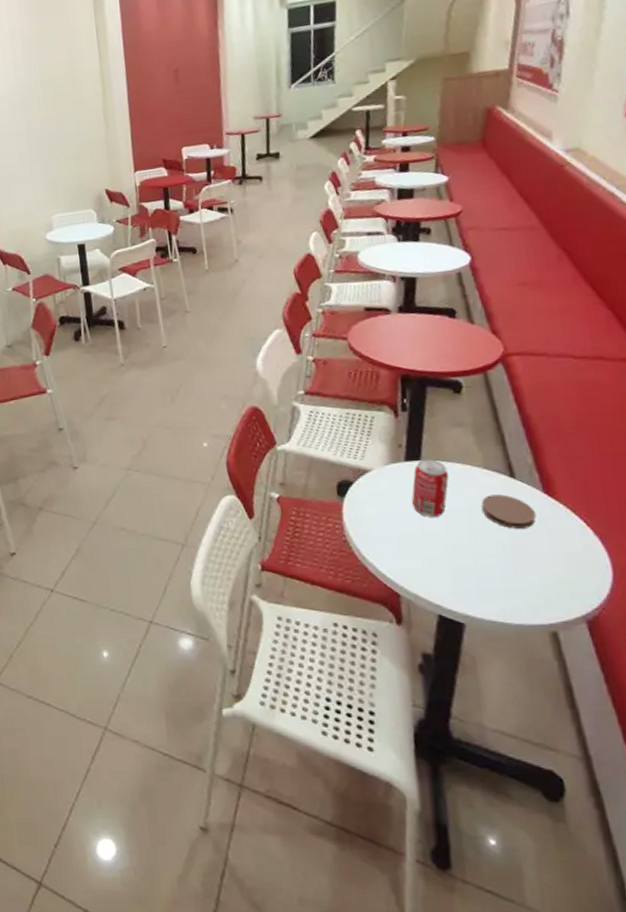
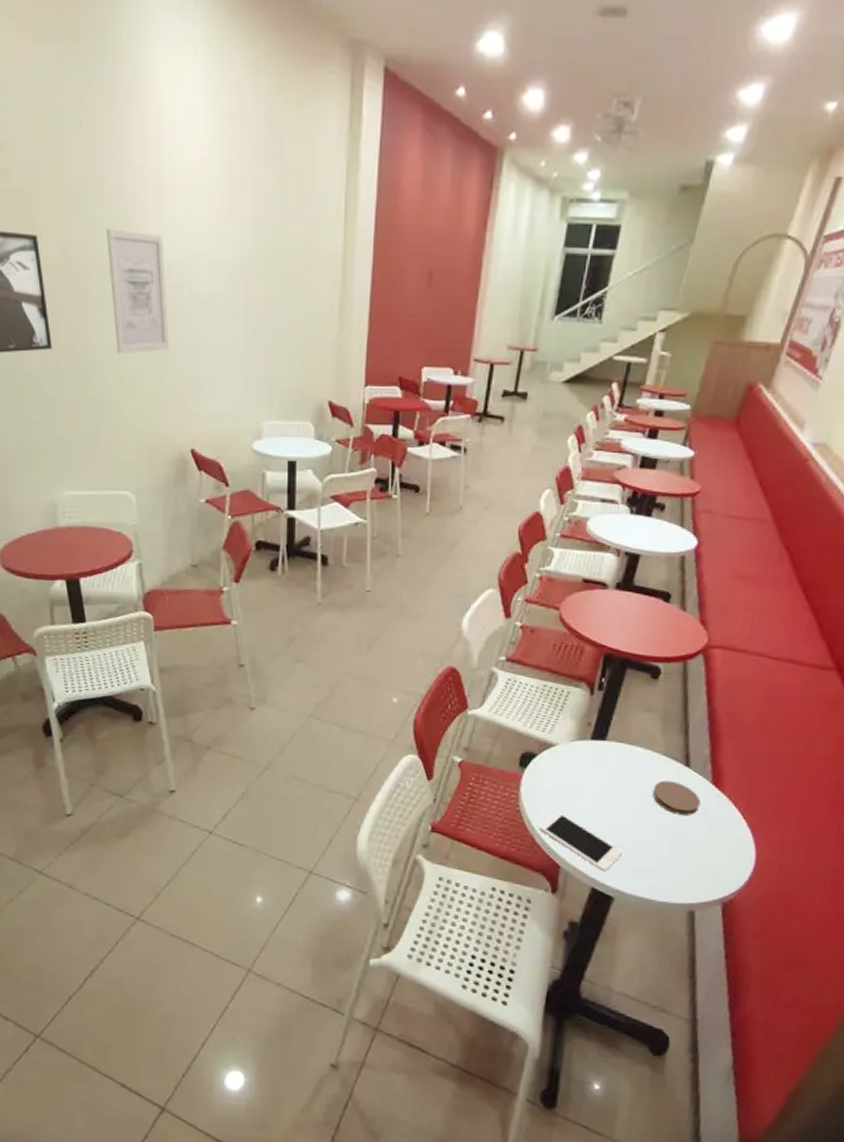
cell phone: none [370,538,464,597] -> present [539,811,623,872]
beverage can: present [411,458,449,517] -> none [589,739,630,796]

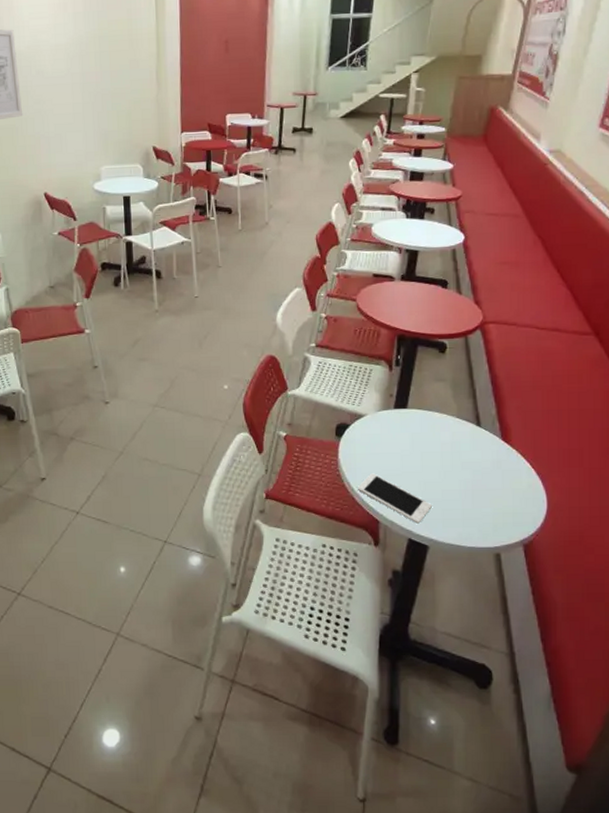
coaster: present [652,781,701,815] -> none [452,440,494,469]

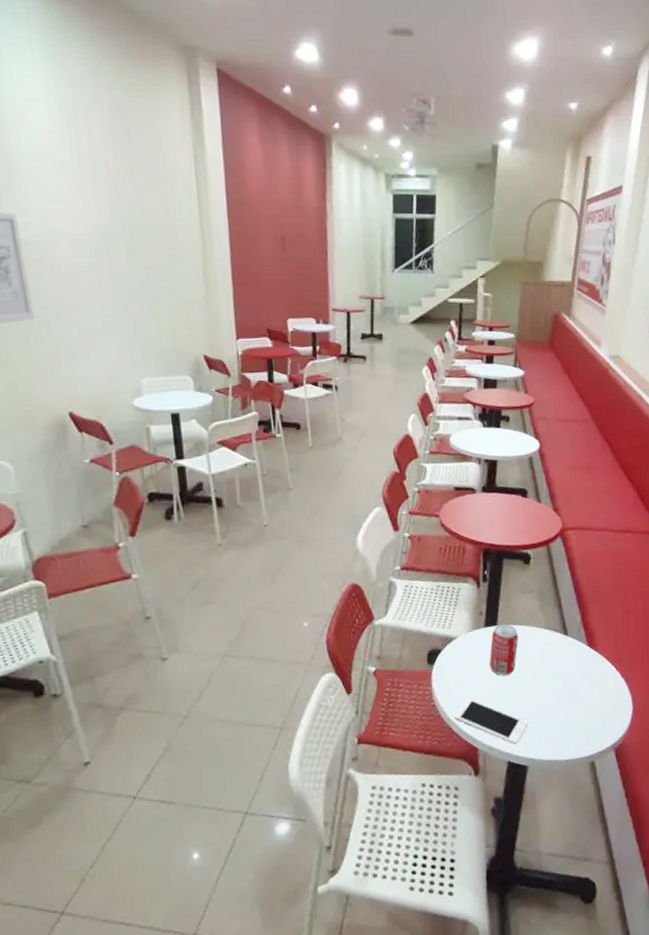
beverage can: none [397,407,429,457] -> present [489,623,519,676]

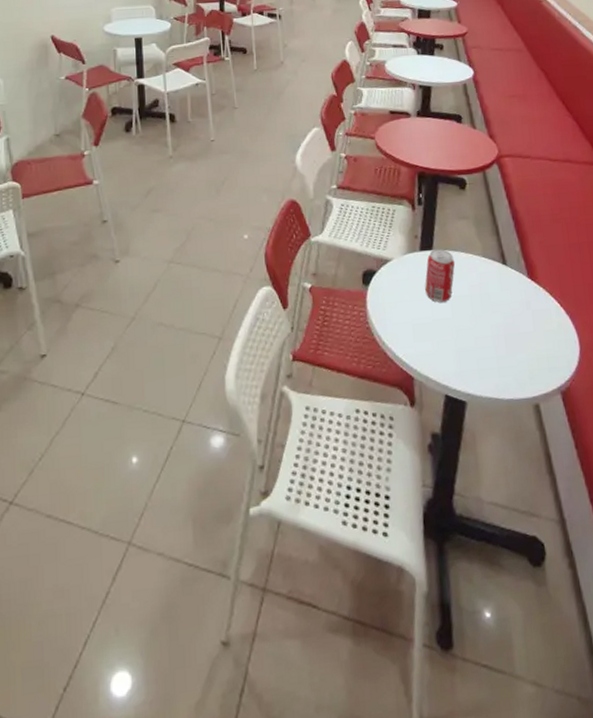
cell phone: present [454,698,528,745] -> none [389,323,466,377]

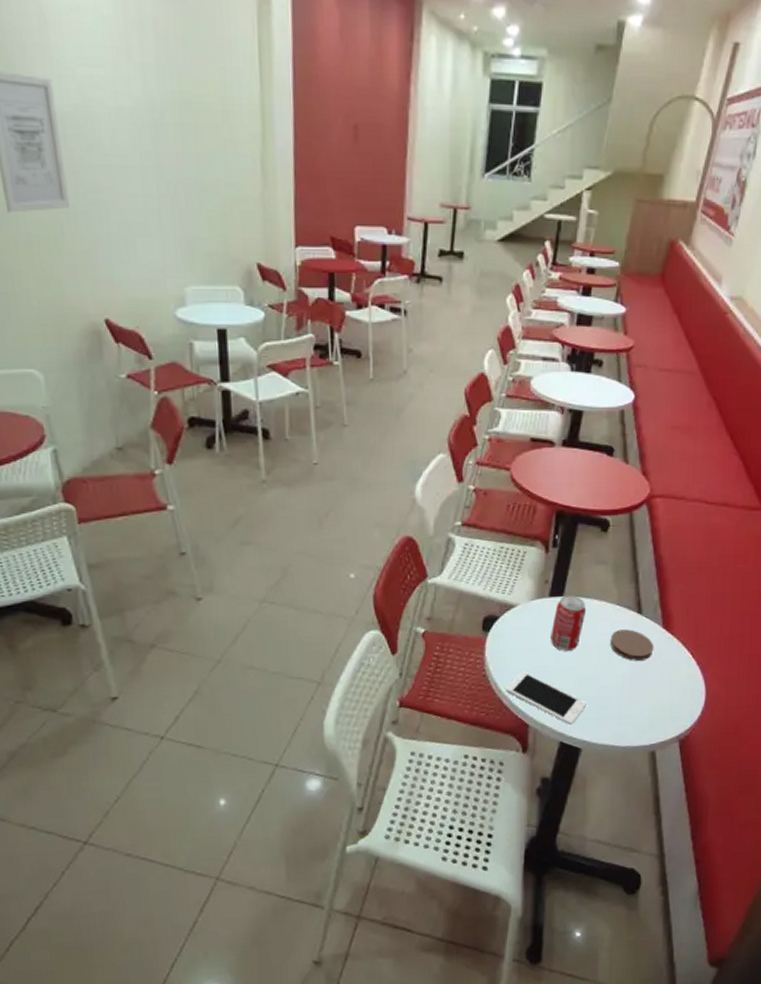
cell phone: none [389,323,466,377] -> present [506,671,586,725]
coaster: none [480,280,523,311] -> present [610,629,654,661]

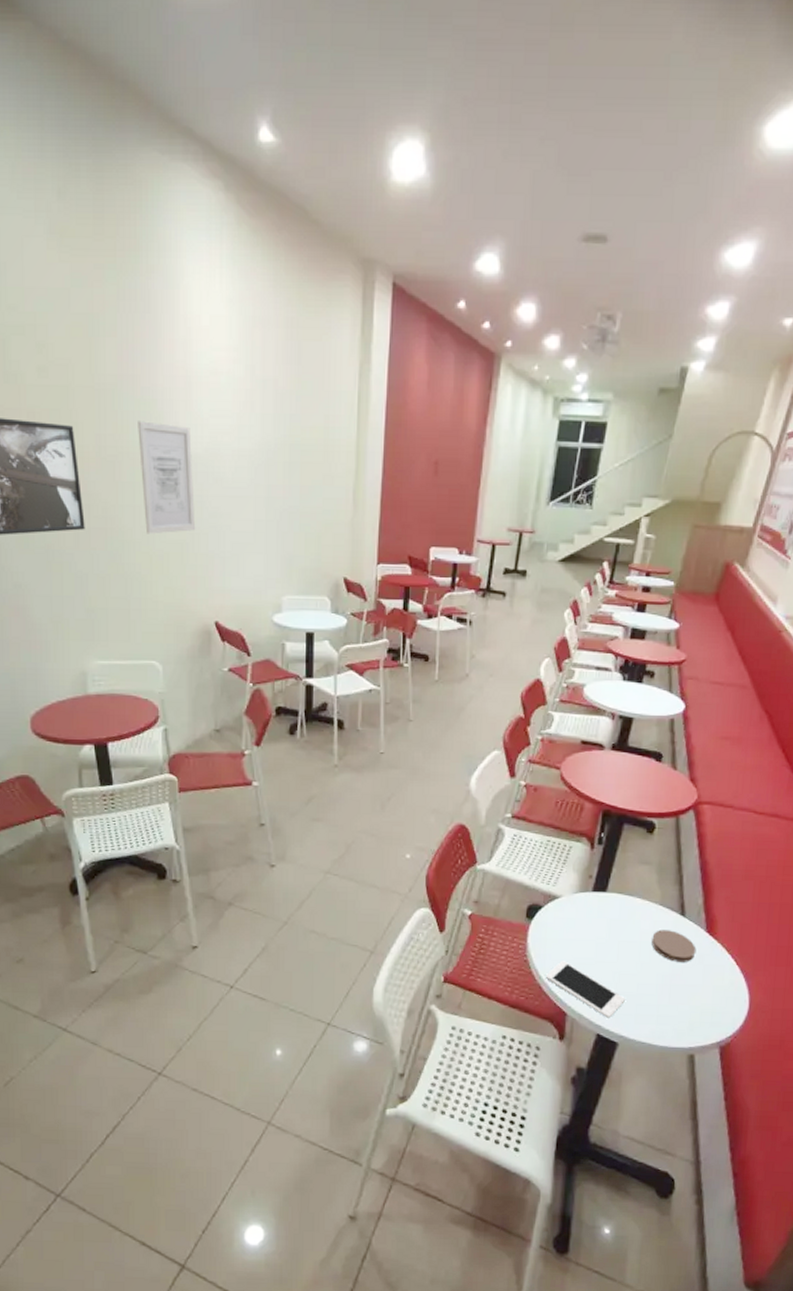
beverage can: present [551,594,587,651] -> none [592,891,629,945]

